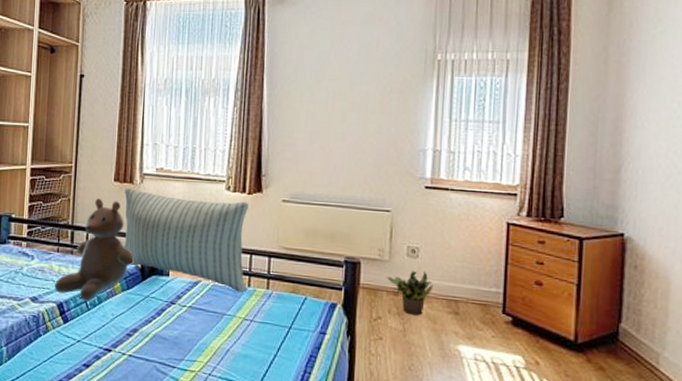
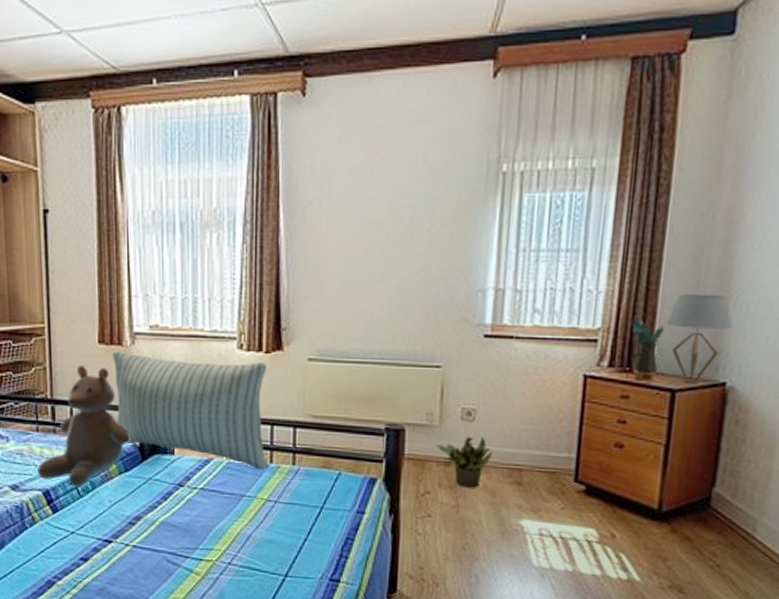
vase: none [544,178,571,230] -> present [631,319,665,381]
table lamp: none [571,160,626,234] -> present [665,294,733,384]

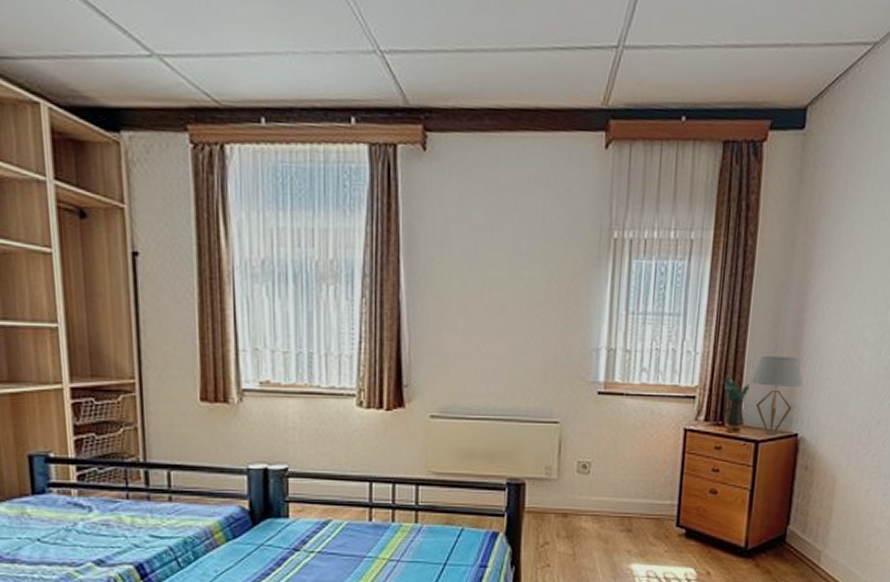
teddy bear: present [37,365,130,488] -> none [128,425,239,559]
pillow: present [112,350,268,470] -> none [217,408,390,529]
potted plant: present [434,436,493,488] -> none [553,487,606,537]

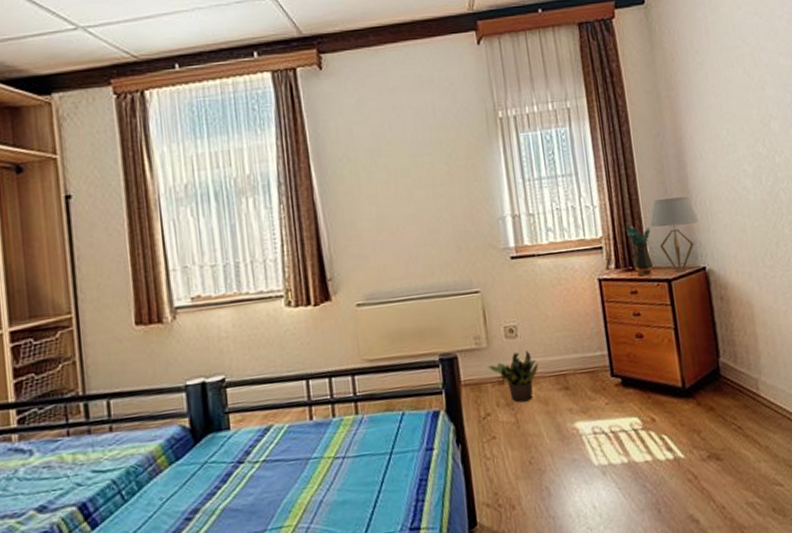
potted plant: none [553,487,606,537] -> present [486,350,539,403]

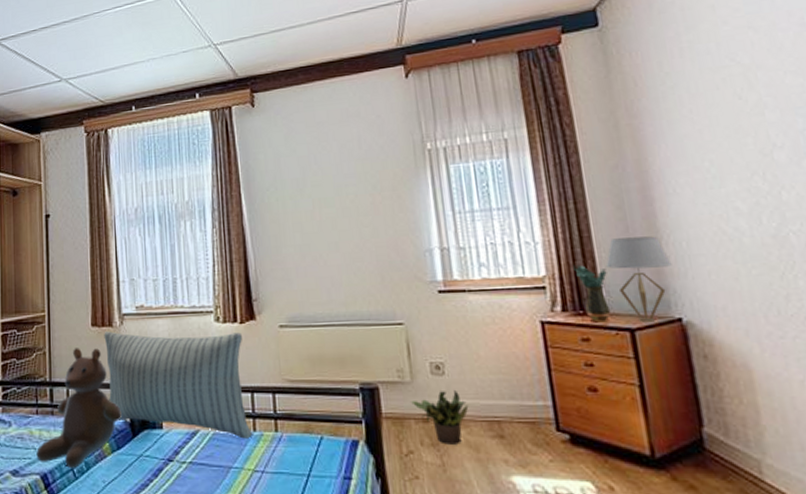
teddy bear: none [70,350,179,492] -> present [36,348,122,469]
pillow: none [152,315,331,430] -> present [104,331,252,439]

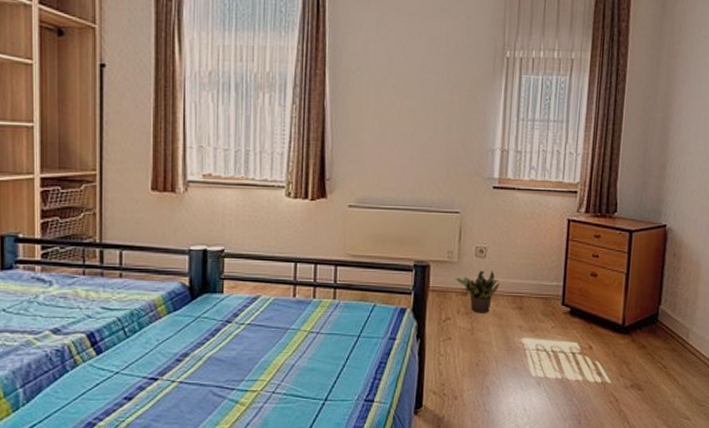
teddy bear: present [36,348,122,469] -> none [82,211,180,328]
pillow: present [104,331,252,439] -> none [165,197,311,305]
vase: present [573,264,612,323] -> none [601,175,624,224]
table lamp: present [605,236,672,323] -> none [624,157,670,226]

